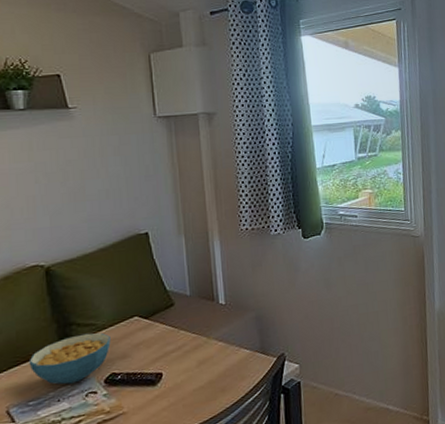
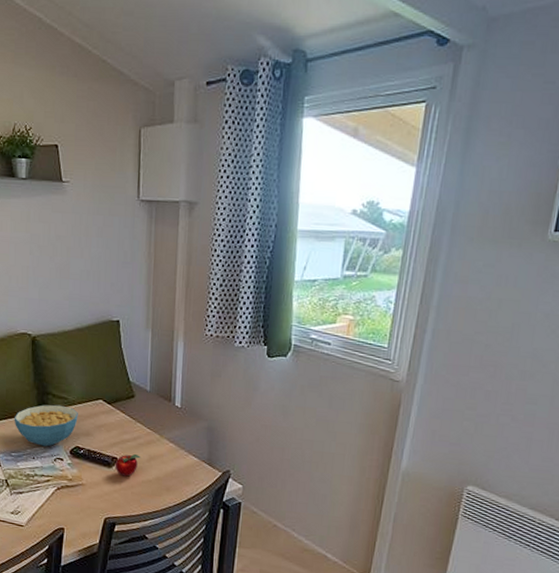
apple: none [160,362,190,391] -> present [115,453,142,477]

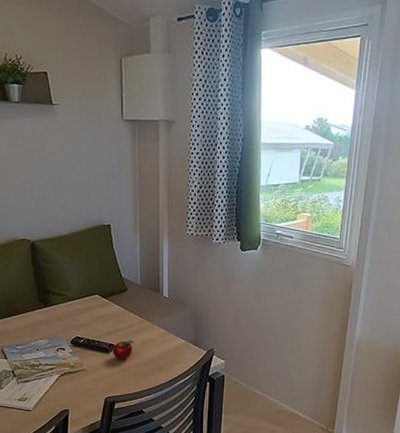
cereal bowl: present [14,404,78,447] -> none [17,301,77,339]

